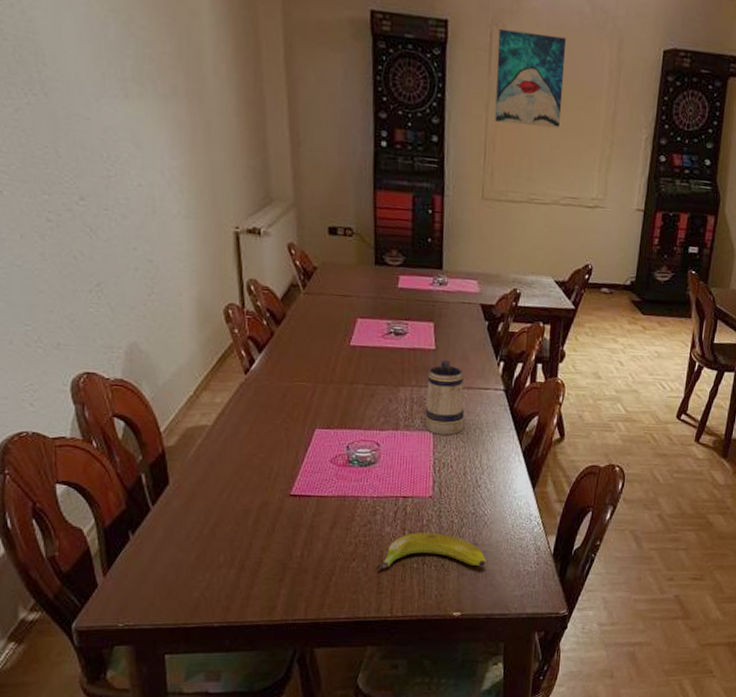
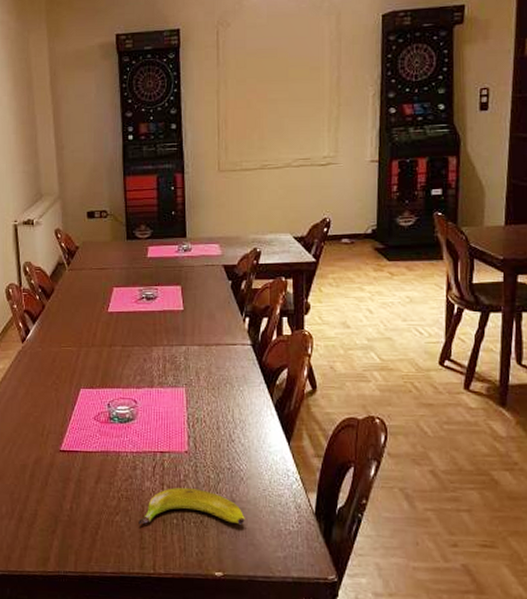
beer mug: present [425,359,464,436] -> none [177,319,214,392]
wall art: present [495,28,567,129] -> none [224,22,287,103]

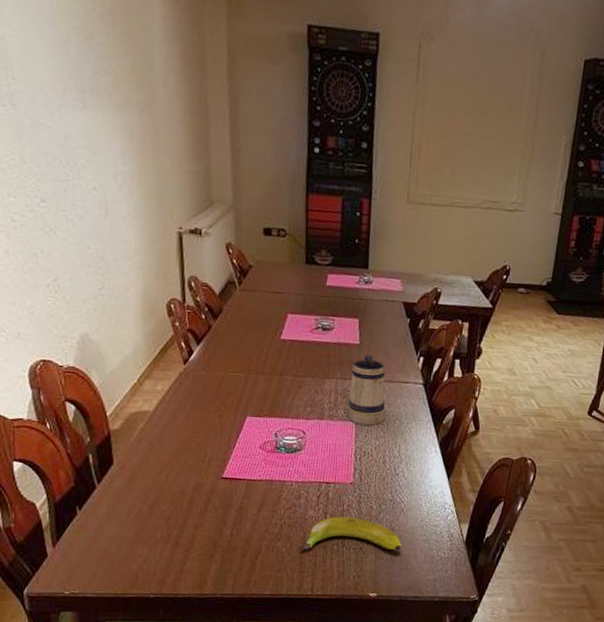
beer mug: none [177,319,214,392] -> present [348,354,385,426]

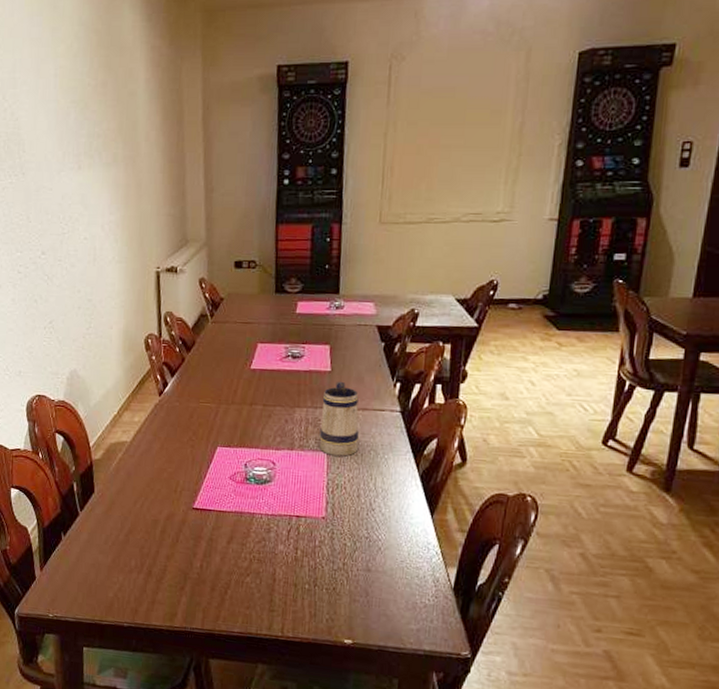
banana: present [299,516,402,551] -> none [269,553,380,595]

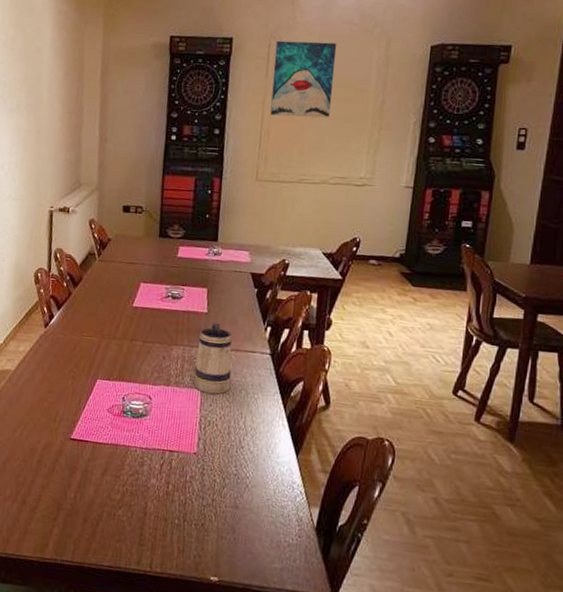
wall art: none [393,58,469,148] -> present [270,40,337,118]

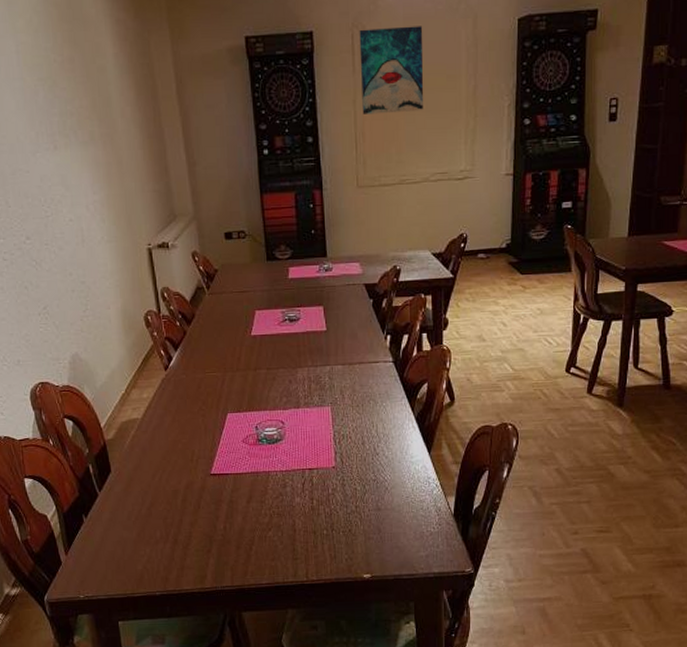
beer mug: present [194,322,232,395] -> none [321,339,358,410]

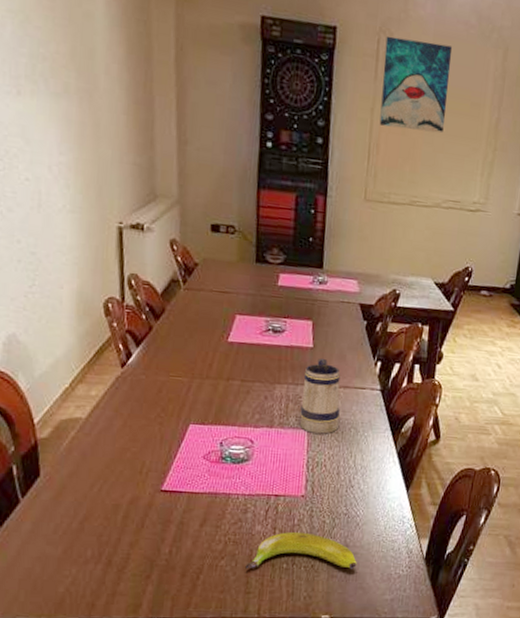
banana: none [290,500,390,538] -> present [245,531,357,569]
beer mug: none [321,339,358,410] -> present [300,358,340,435]

